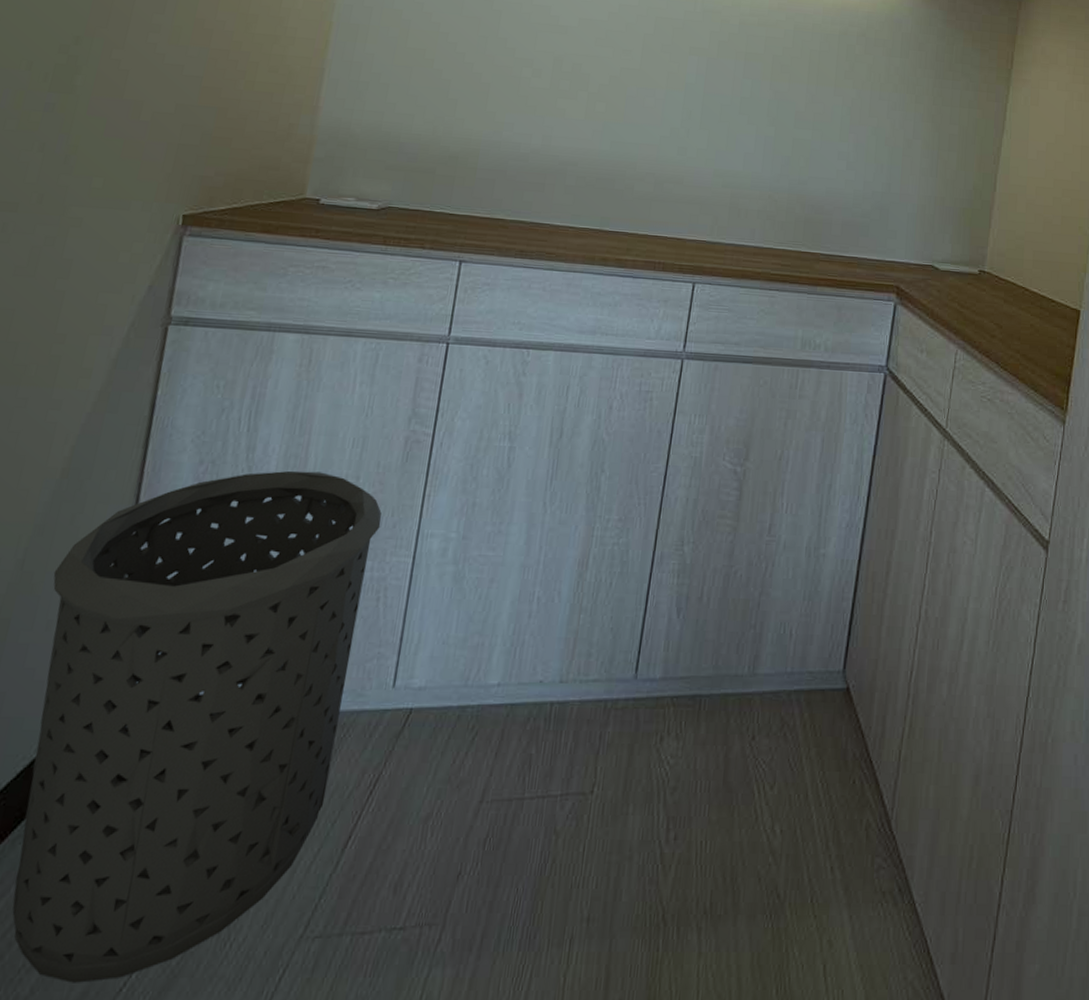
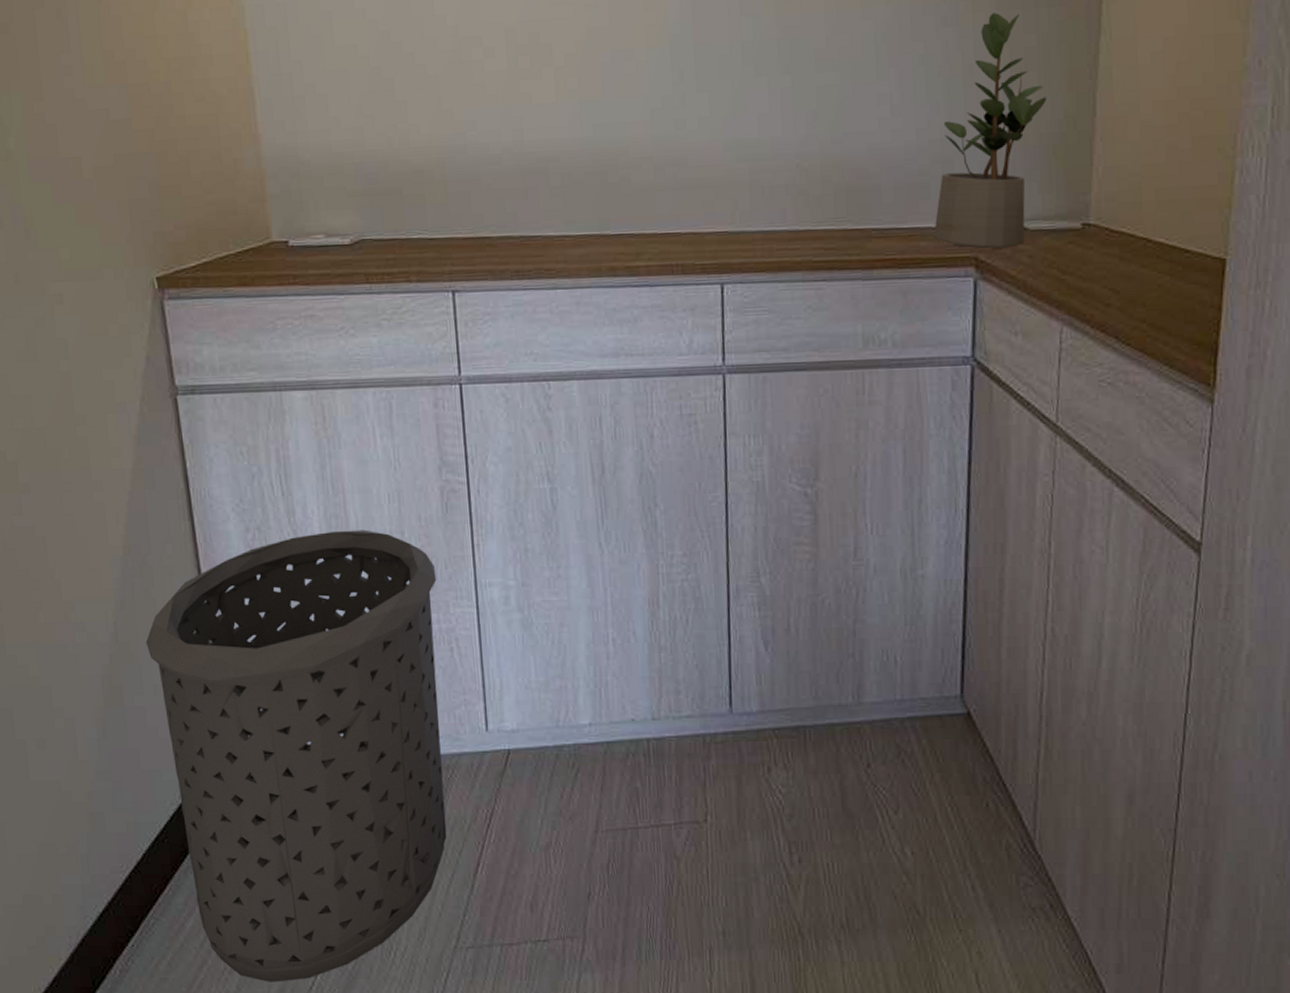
potted plant: none [867,106,962,282] -> present [934,13,1047,249]

